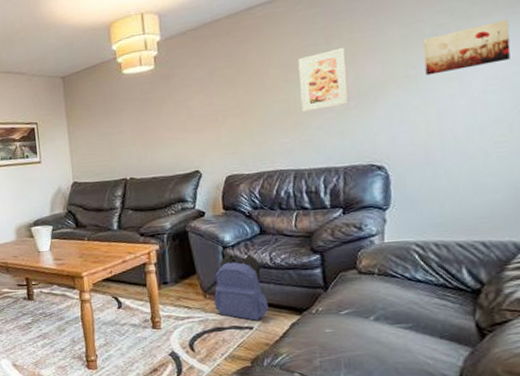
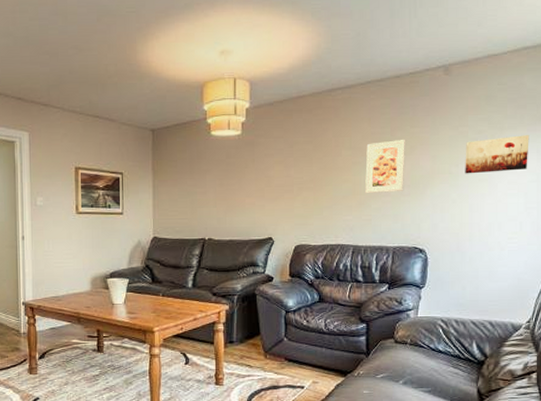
backpack: present [213,254,269,321] -> none [273,319,319,381]

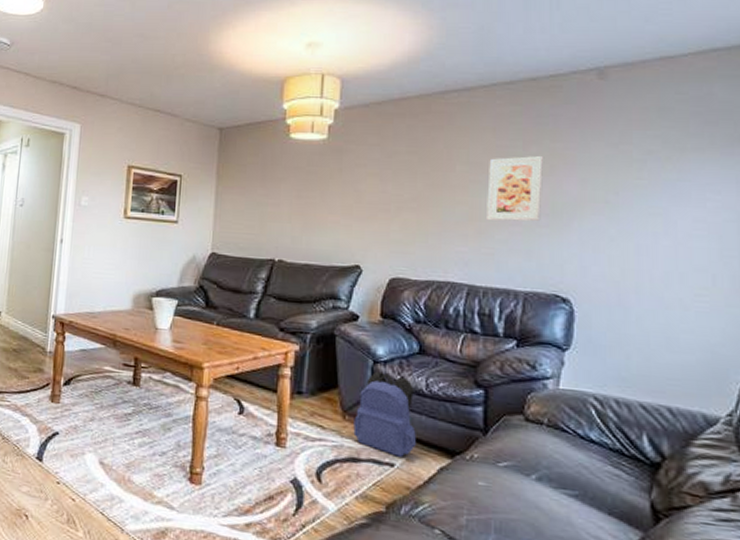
backpack: none [273,319,319,381] -> present [353,371,416,457]
wall art: present [465,135,529,174] -> none [628,159,724,206]

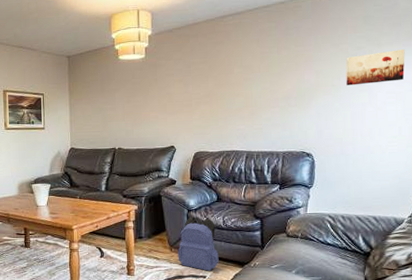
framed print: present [487,155,544,222] -> none [255,56,292,106]
wall art: none [628,159,724,206] -> present [346,49,405,86]

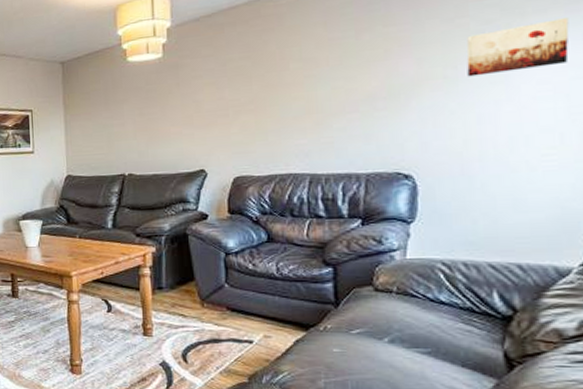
backpack: present [178,216,219,271] -> none [212,262,271,334]

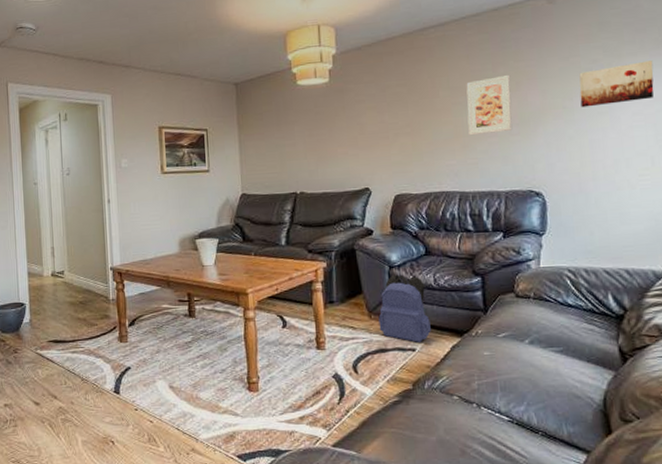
backpack: none [212,262,271,334] -> present [378,274,431,342]
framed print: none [322,41,378,112] -> present [466,74,513,136]

